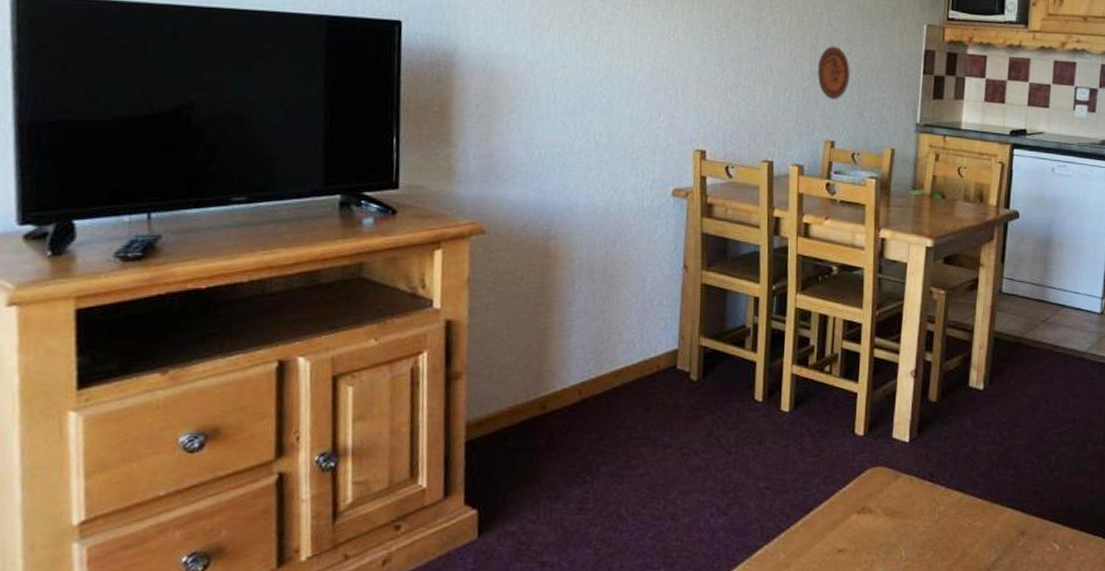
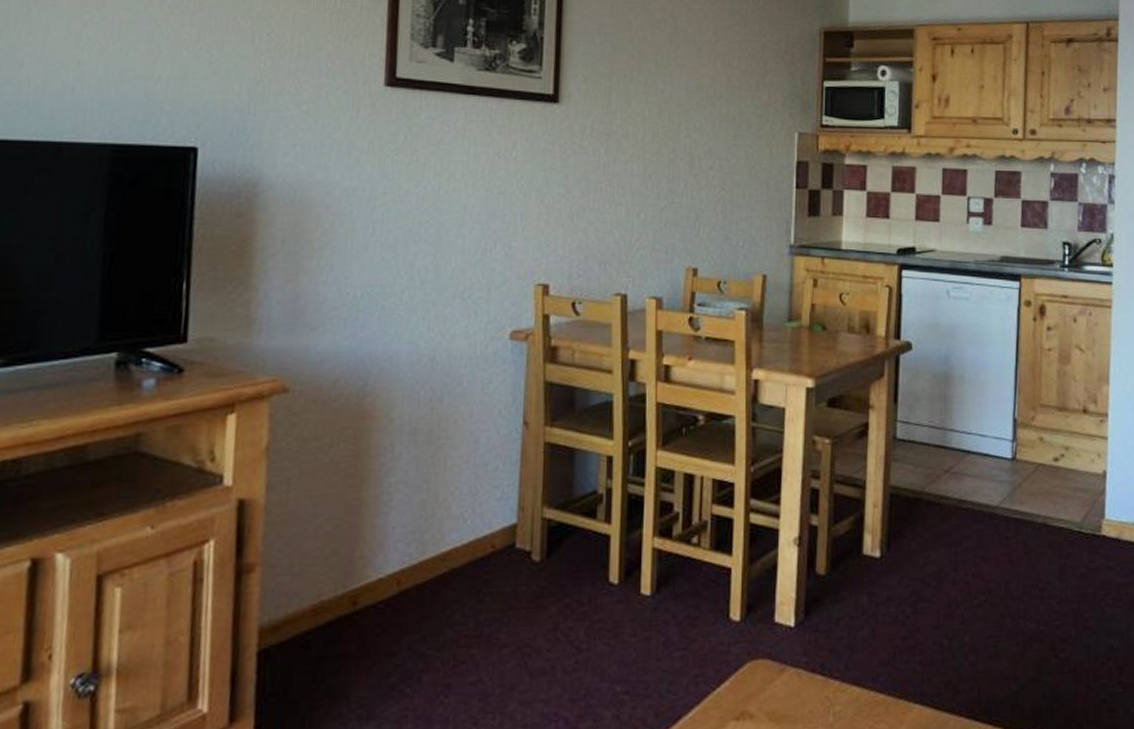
decorative plate: present [817,46,850,99] -> none [675,160,713,220]

